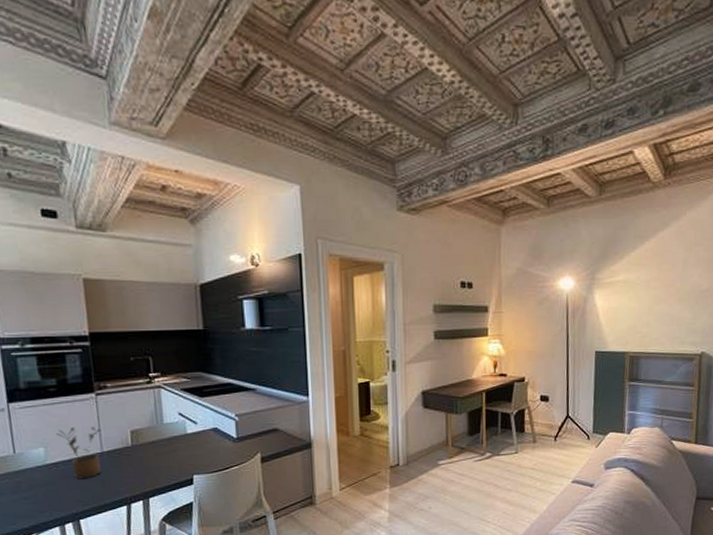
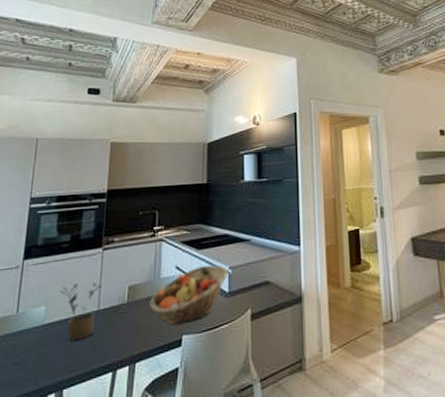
fruit basket: none [155,412,235,466] -> present [150,265,228,325]

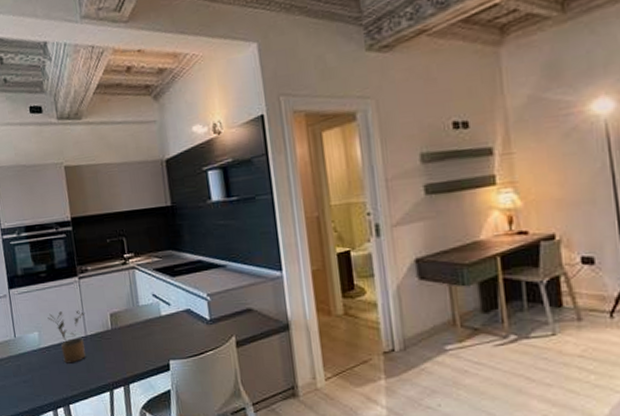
fruit basket: present [150,265,228,325] -> none [132,292,207,351]

